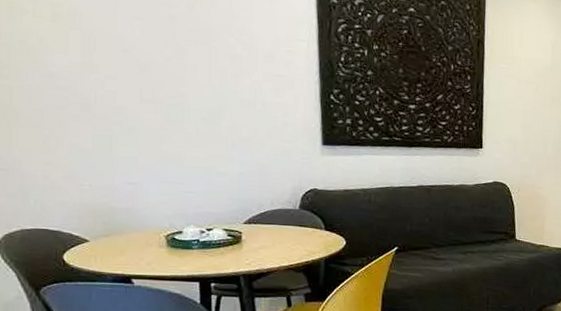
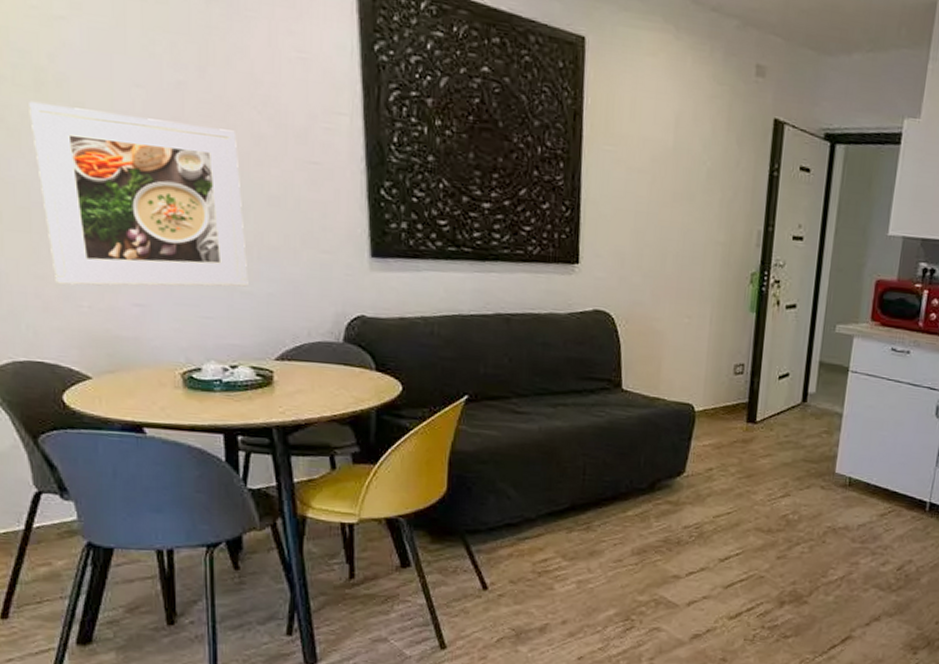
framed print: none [46,28,224,169] -> present [29,101,249,287]

